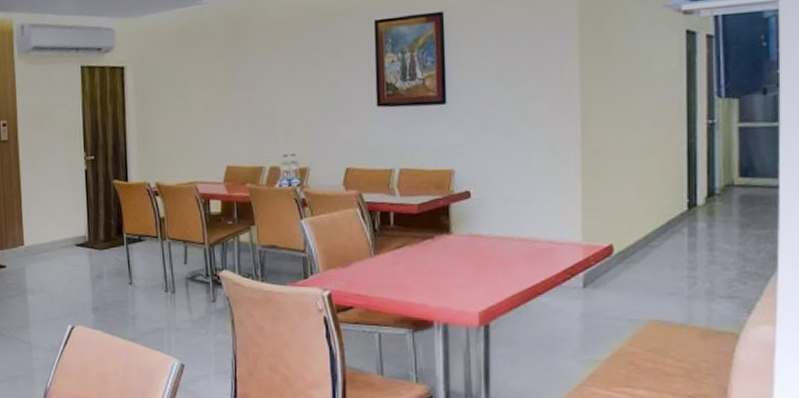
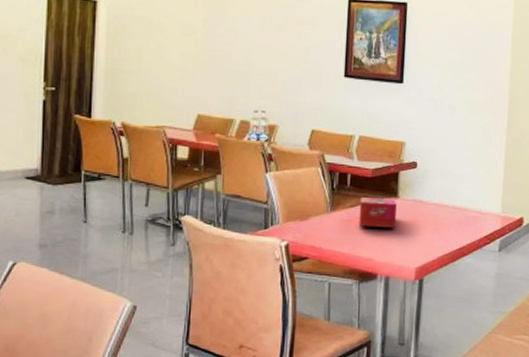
tissue box: none [406,235,451,269] -> present [359,197,397,228]

